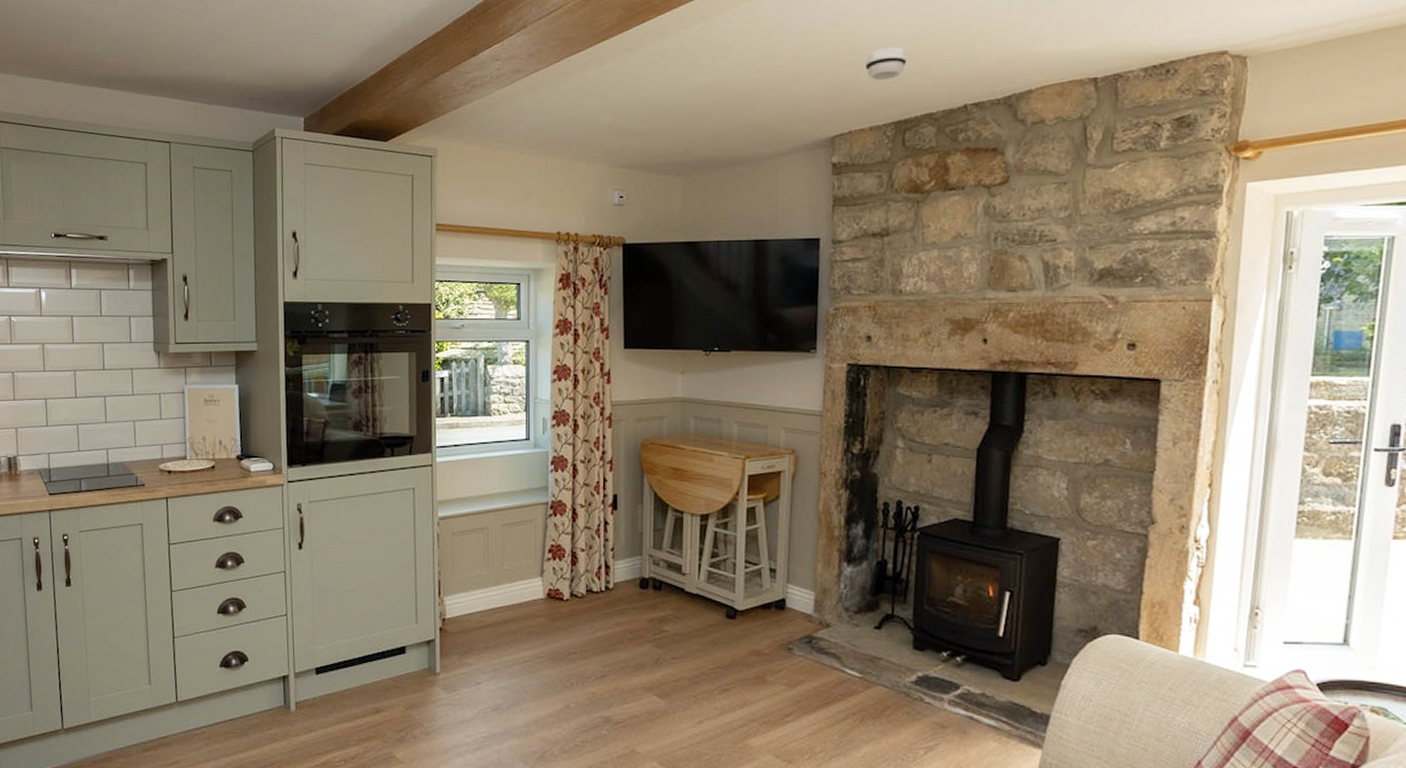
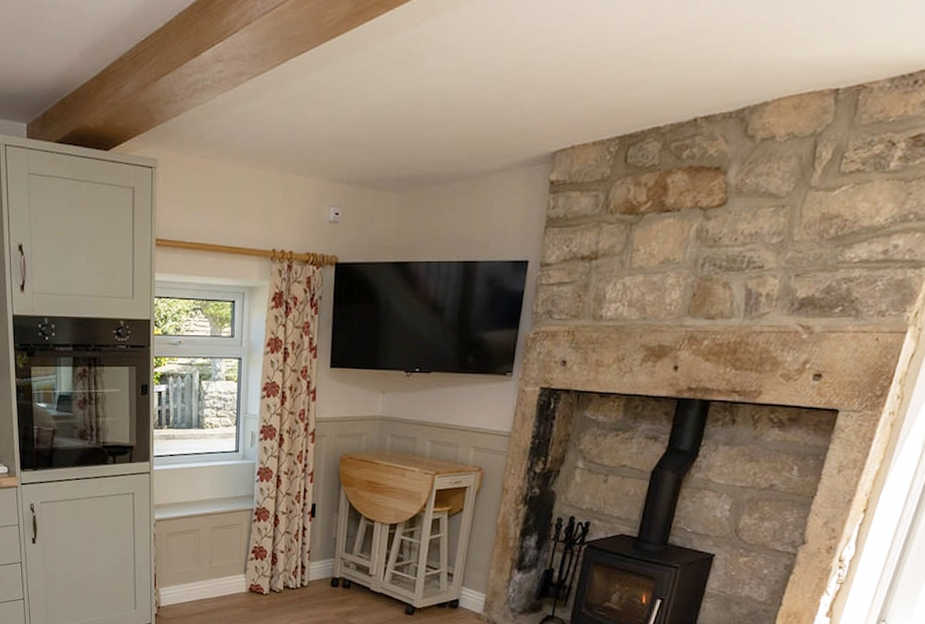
smoke detector: present [865,47,907,81] -> none [597,51,643,90]

